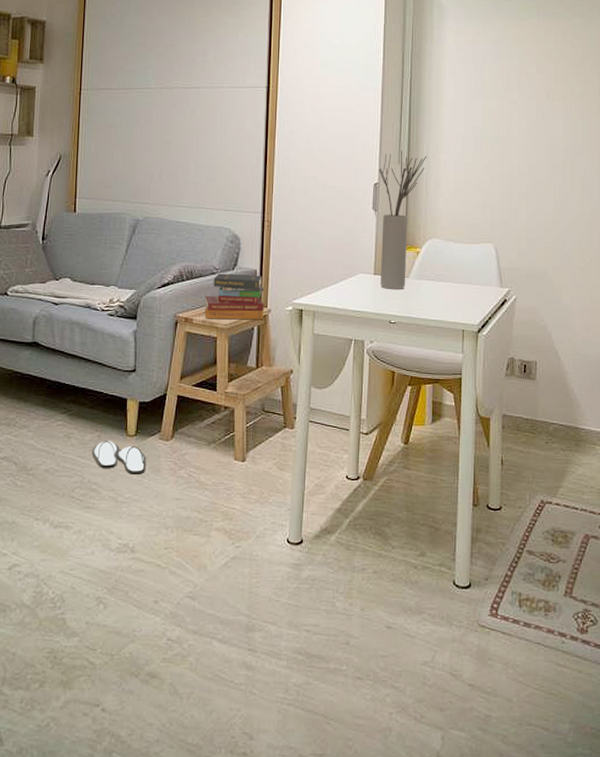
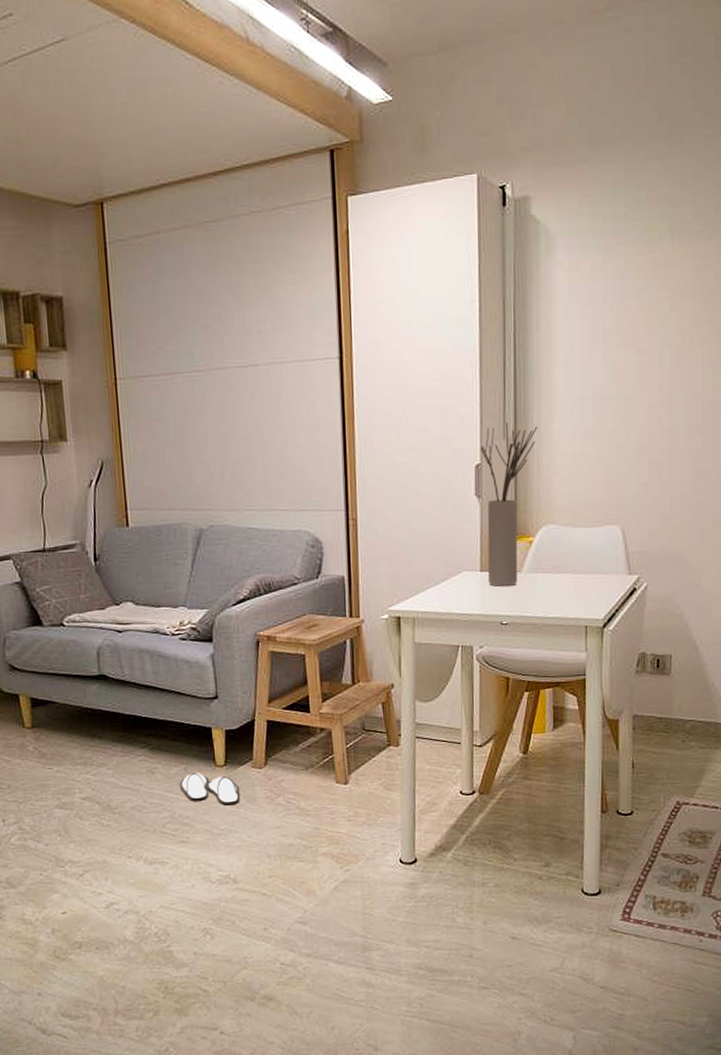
books: present [204,273,264,320] -> none [287,582,357,636]

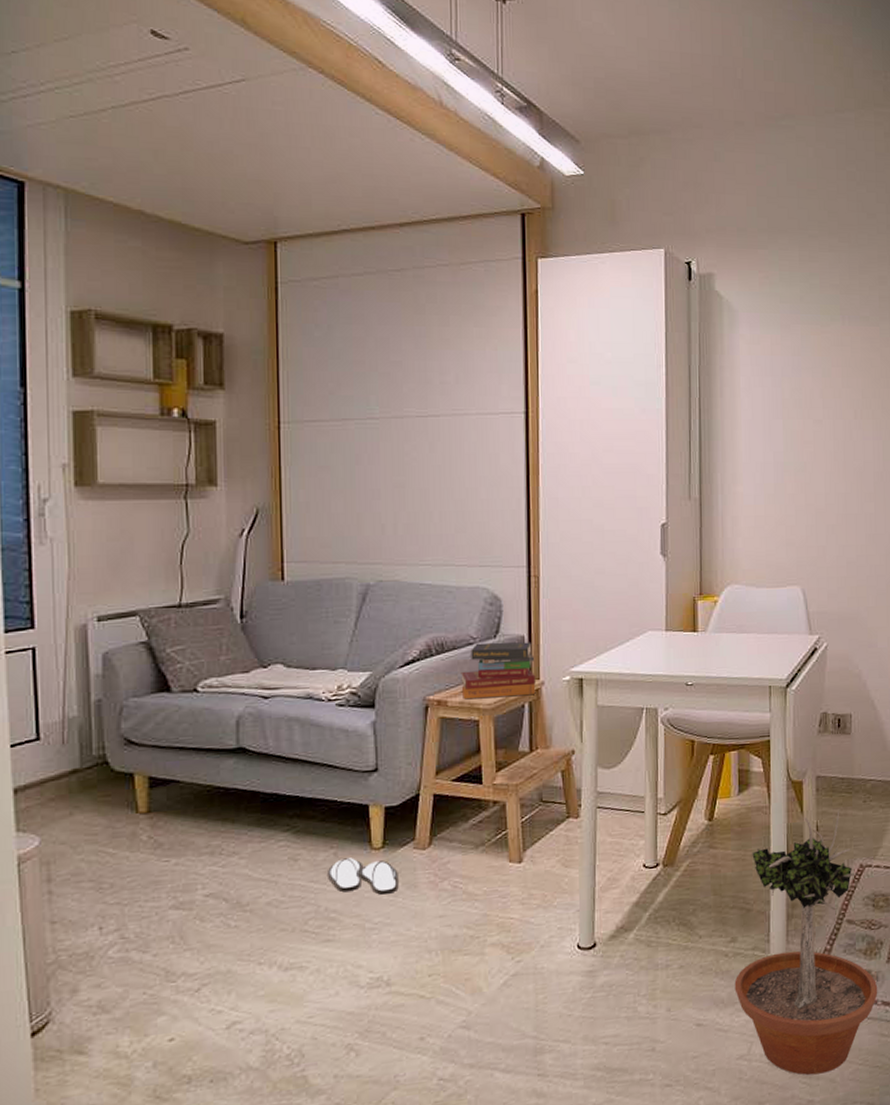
books: none [287,582,357,636] -> present [461,642,536,700]
vase: present [480,422,538,588] -> none [665,483,722,648]
potted tree: none [548,747,692,992] -> present [734,809,878,1075]

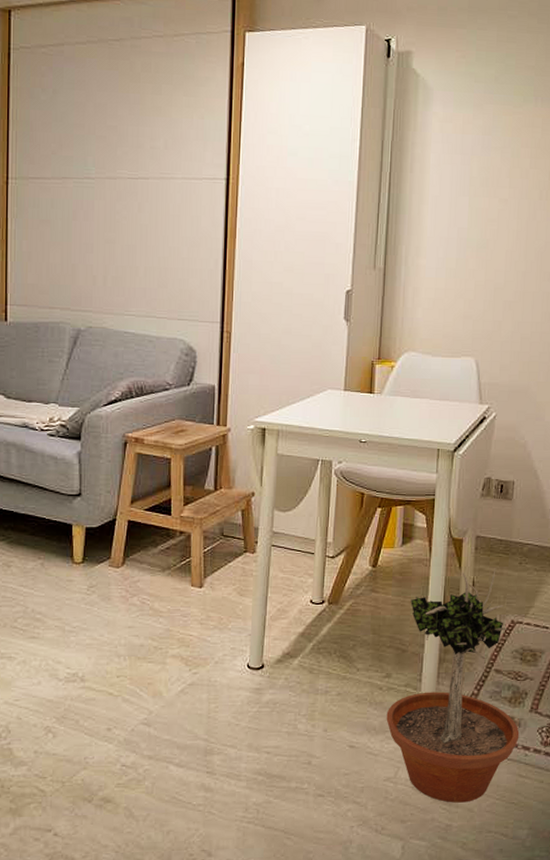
slippers: present [328,858,399,895] -> none [35,569,95,603]
books: present [461,642,536,700] -> none [156,389,223,440]

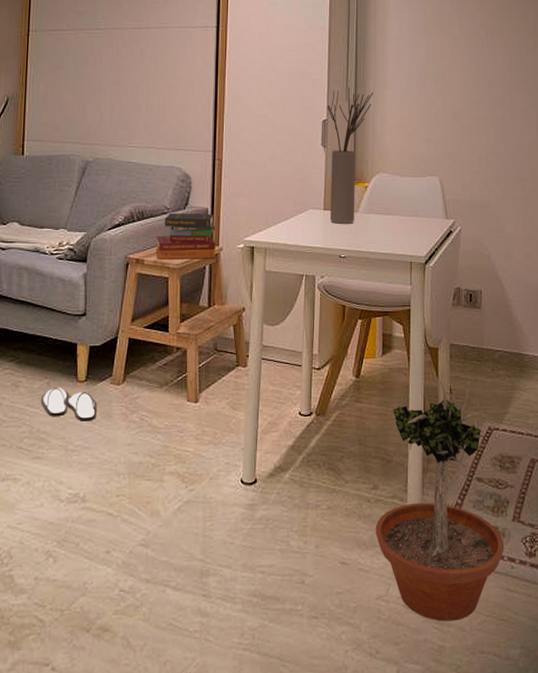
slippers: none [35,569,95,603] -> present [41,388,97,421]
books: none [156,389,223,440] -> present [156,213,216,260]
vase: none [350,253,406,408] -> present [326,87,374,225]

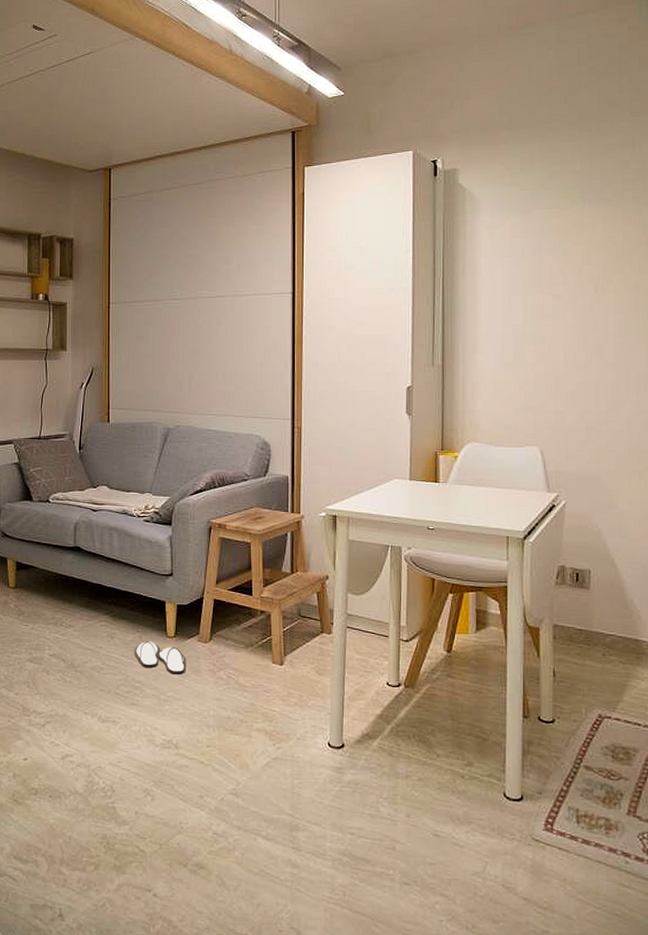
books: present [156,213,216,260] -> none [237,480,297,526]
vase: present [326,87,374,225] -> none [411,352,463,496]
potted tree: present [375,375,504,622] -> none [470,658,617,908]

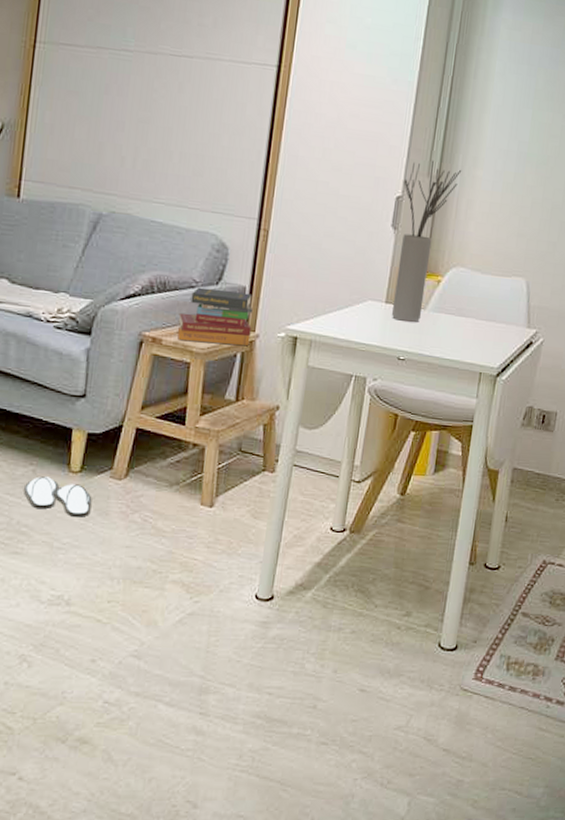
books: none [237,480,297,526] -> present [177,287,253,347]
vase: none [411,352,463,496] -> present [391,160,462,323]

